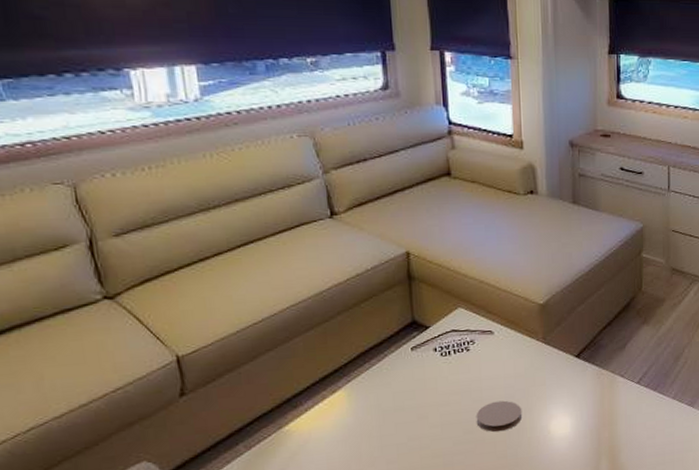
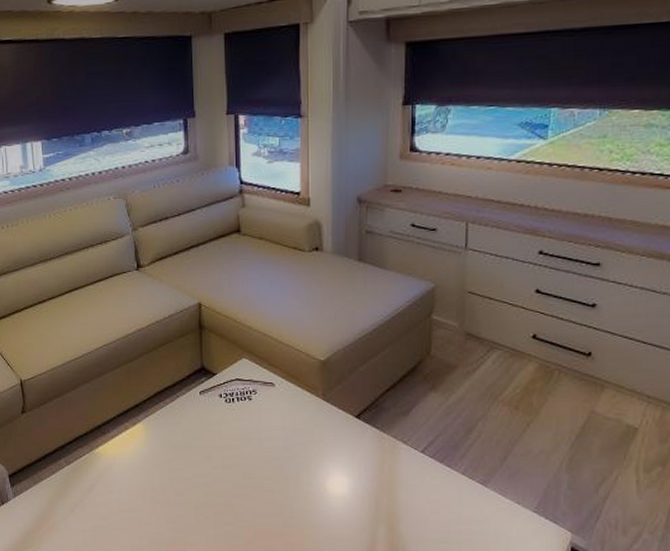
coaster: present [476,400,523,432] -> none [255,451,300,482]

